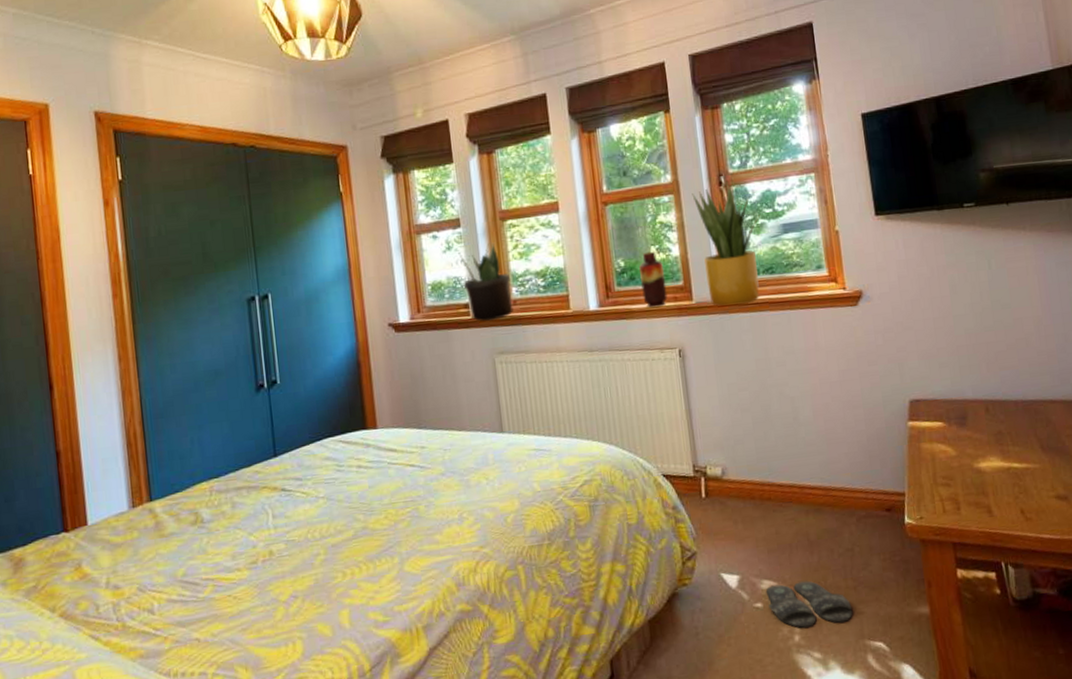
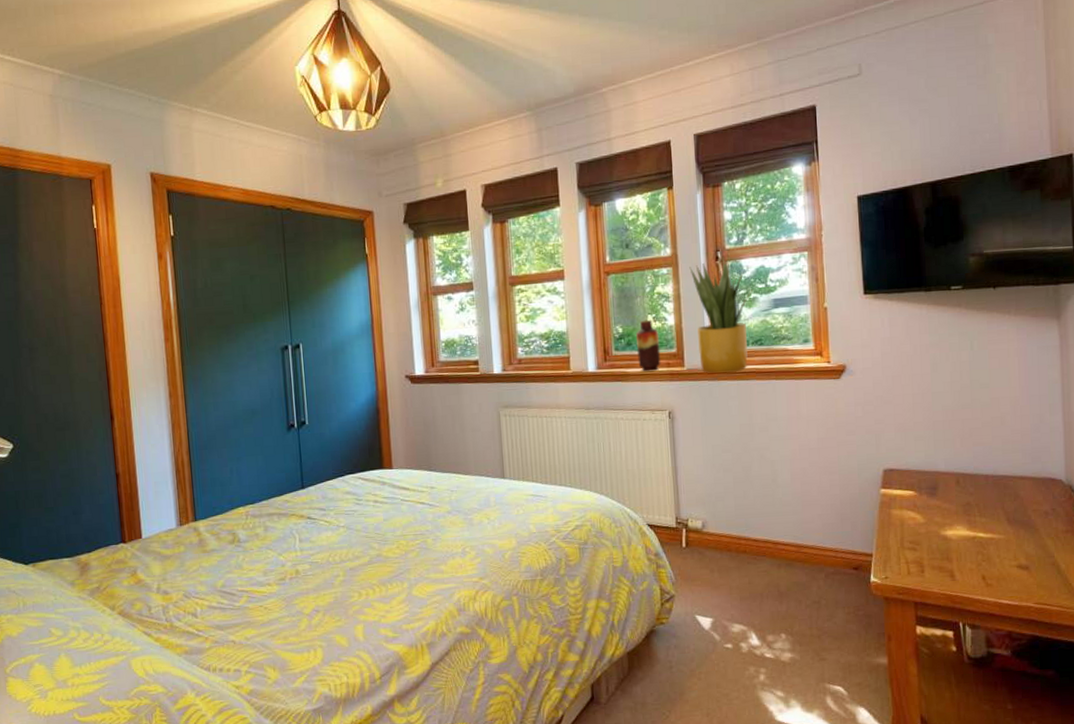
planter: present [456,244,514,322] -> none [469,307,519,377]
slippers: present [766,580,853,629] -> none [737,627,816,670]

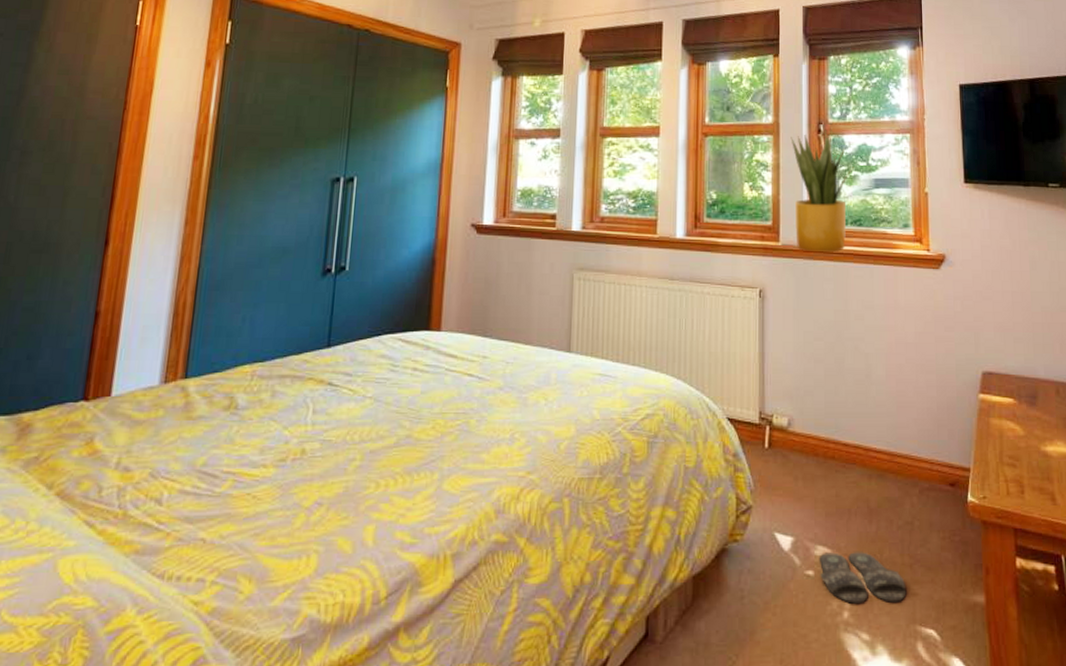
vase: present [636,319,661,373] -> none [730,187,755,245]
slippers: none [737,627,816,670] -> present [820,552,907,605]

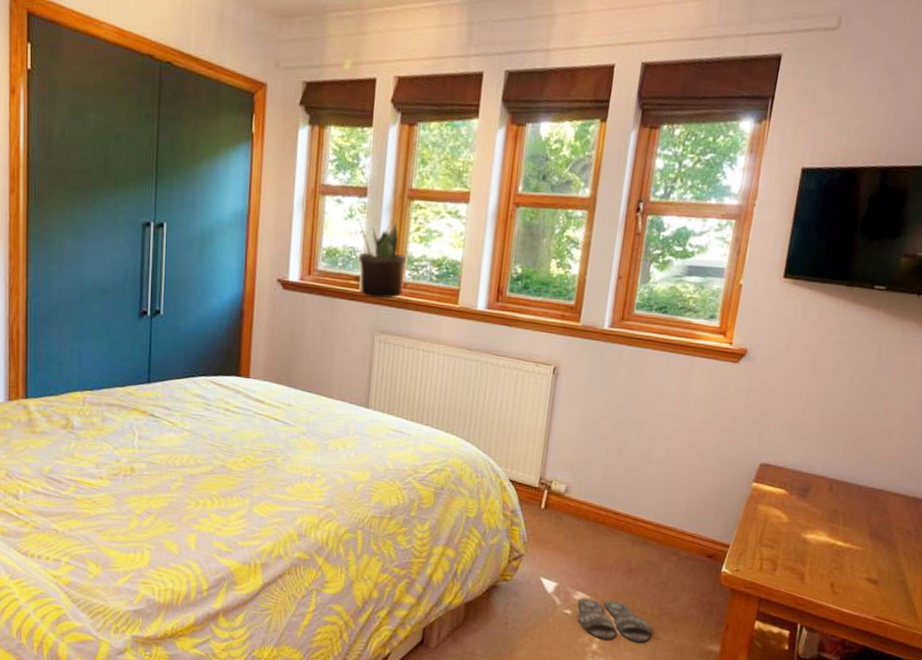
planter: none [552,158,601,235] -> present [358,220,406,299]
planter: present [790,129,855,253] -> none [597,208,670,338]

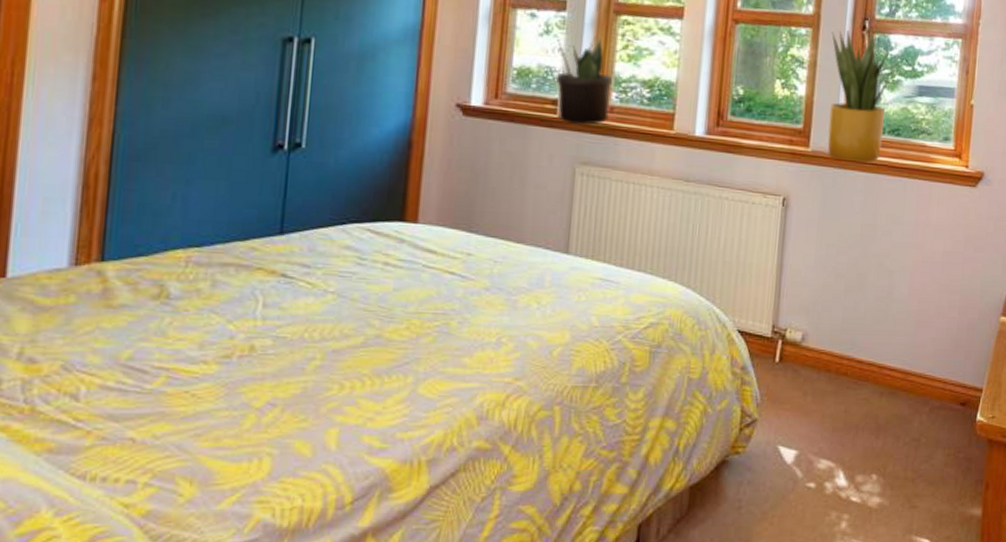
slippers: present [576,598,652,643] -> none [821,466,906,516]
planter: none [597,208,670,338] -> present [827,26,899,163]

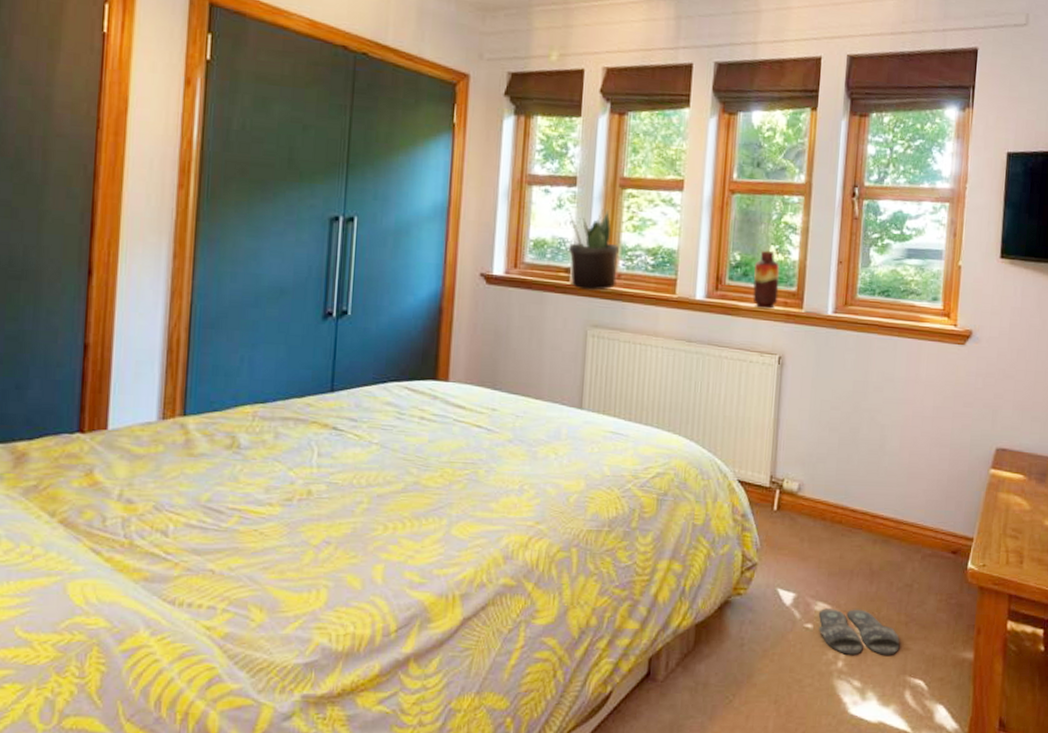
vase: none [756,84,785,148] -> present [752,250,780,310]
slippers: none [821,466,906,516] -> present [818,608,900,656]
planter: present [827,26,899,163] -> none [820,193,888,323]

